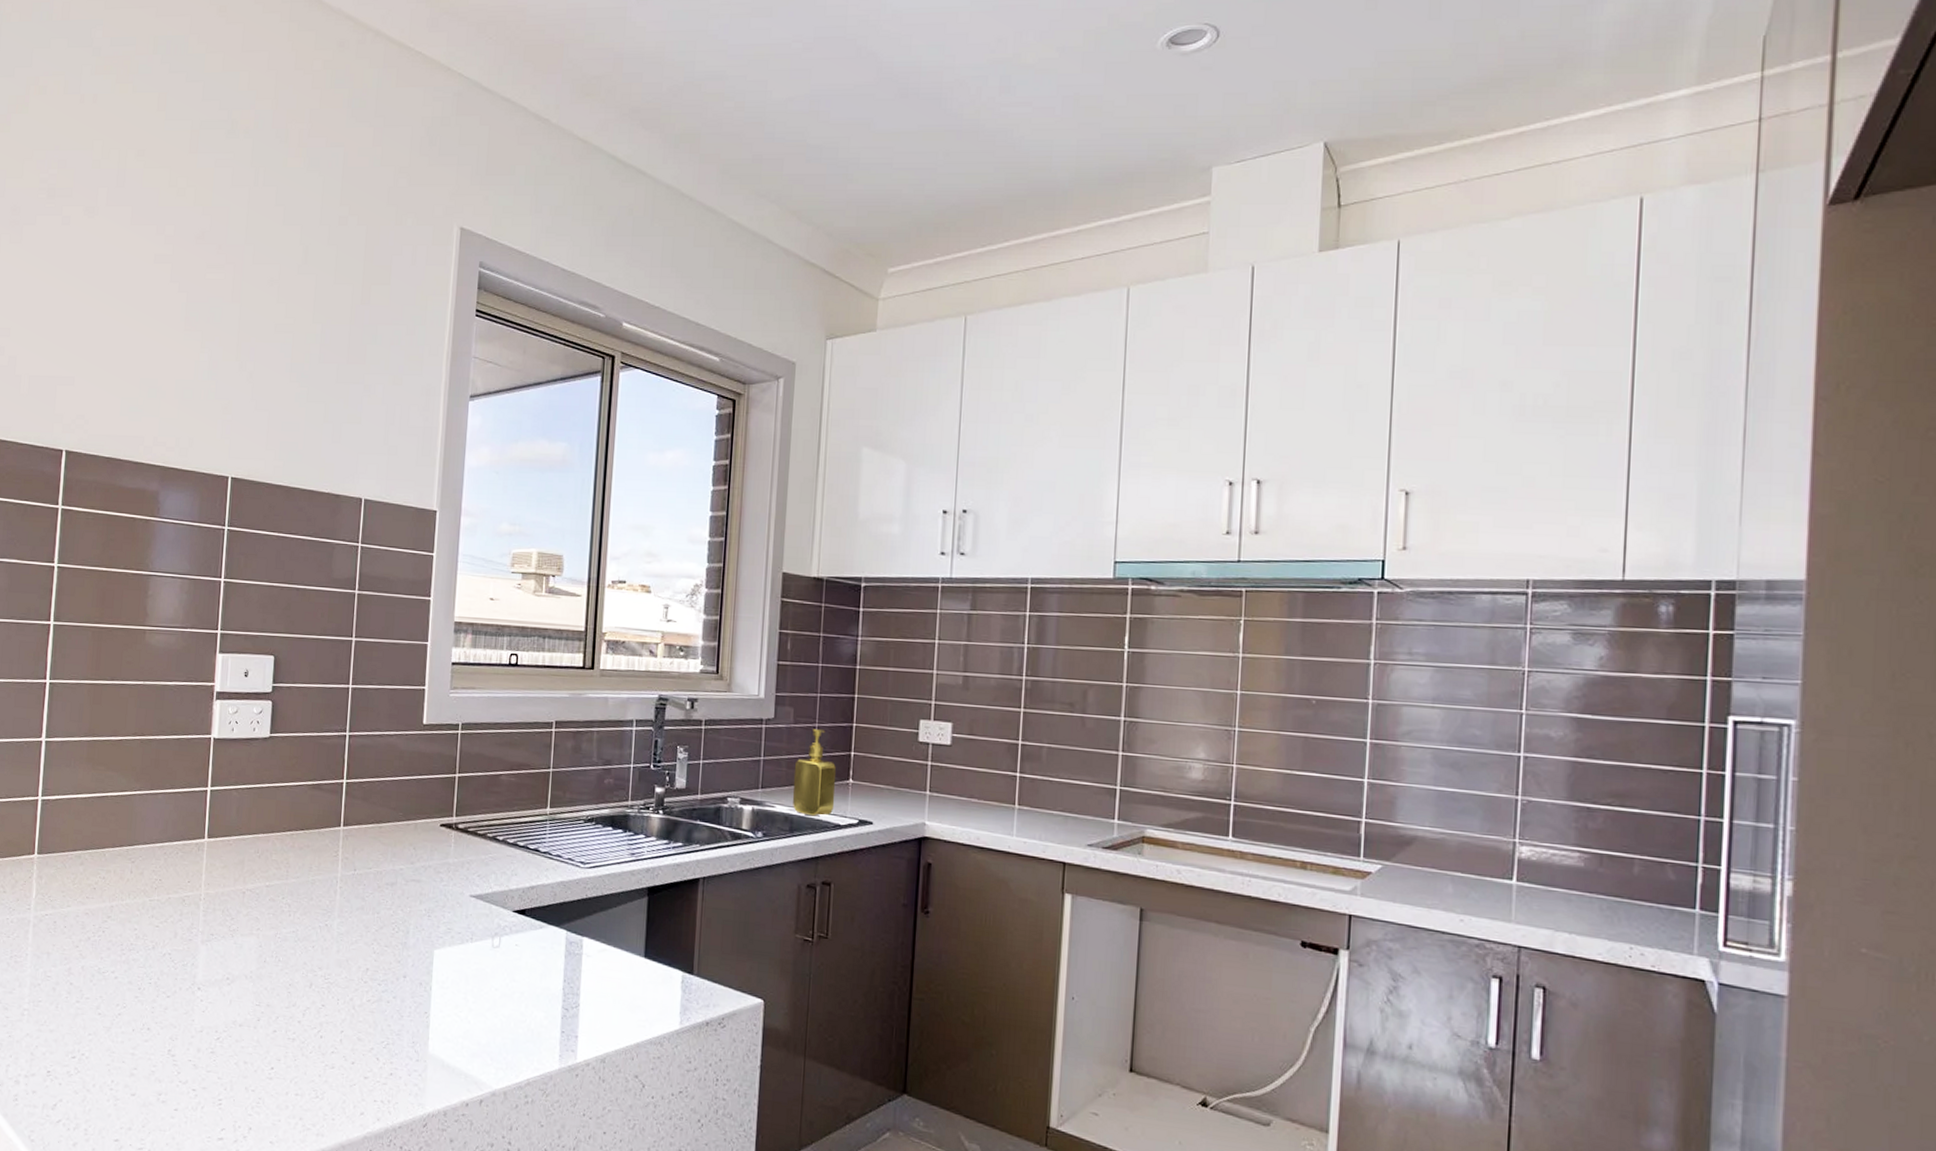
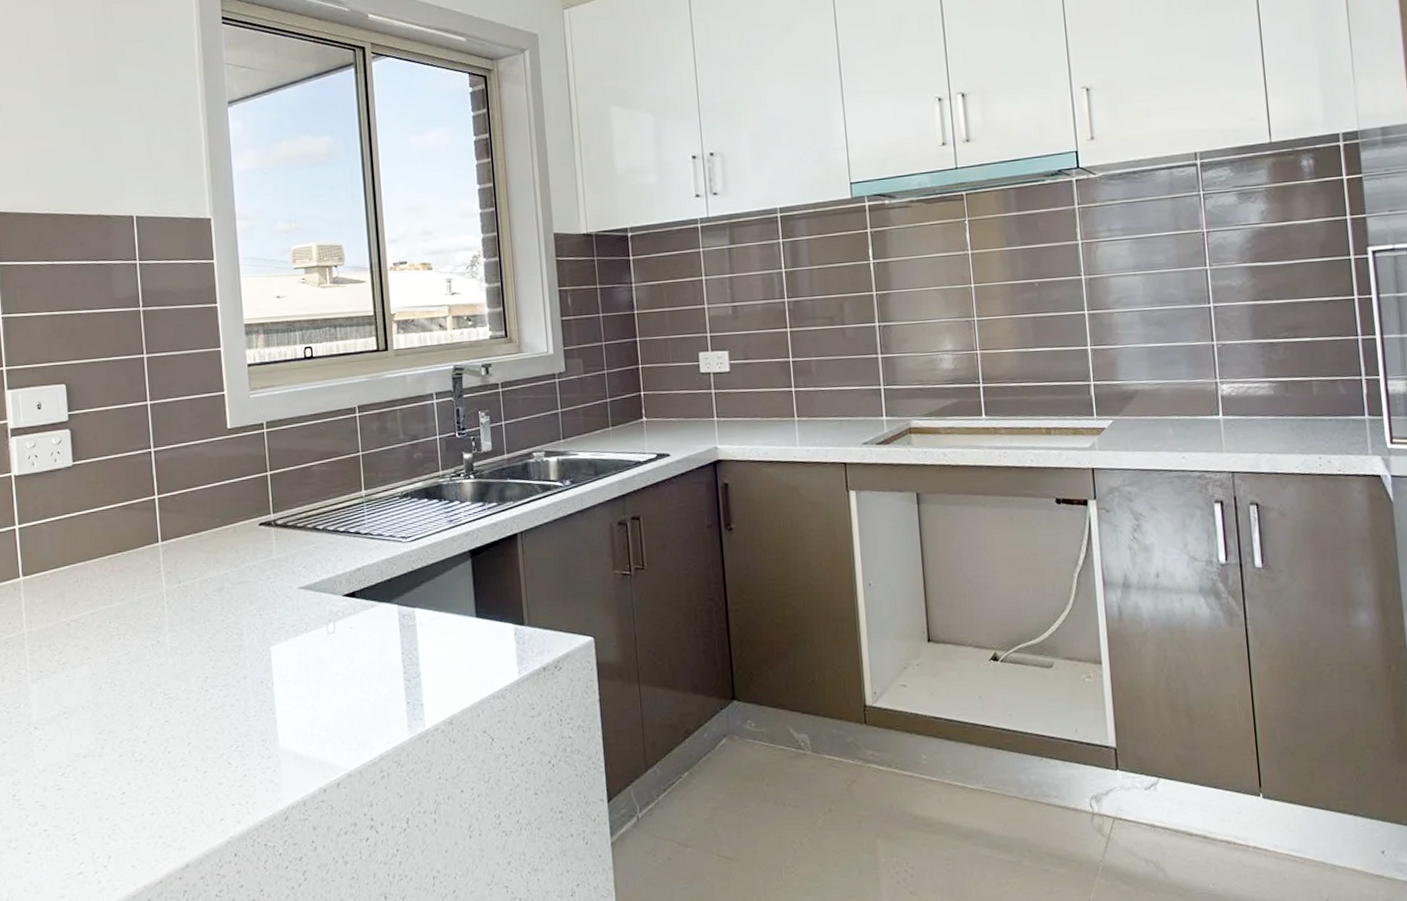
soap dispenser: present [792,729,836,817] -> none [590,375,633,458]

